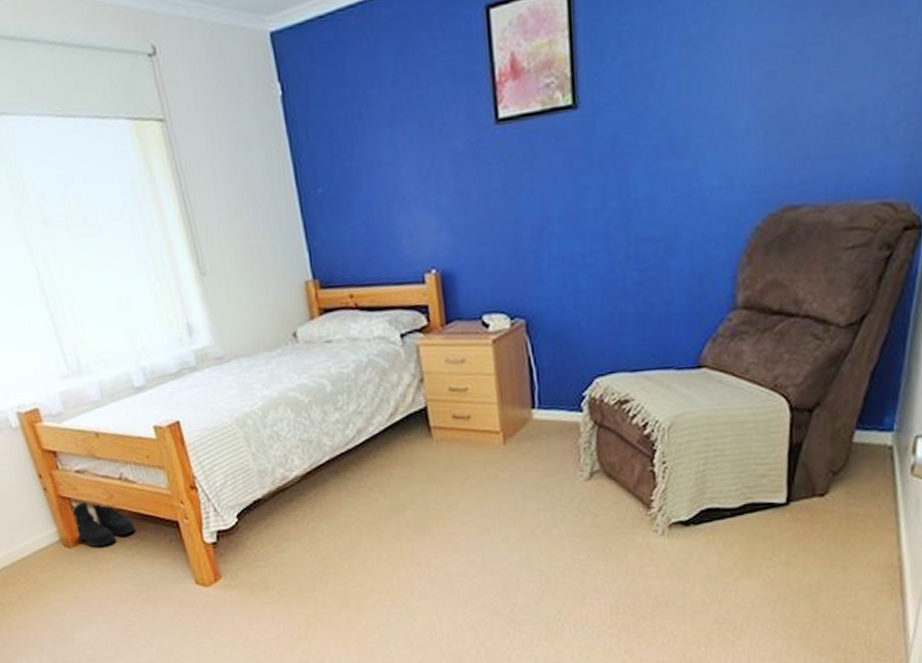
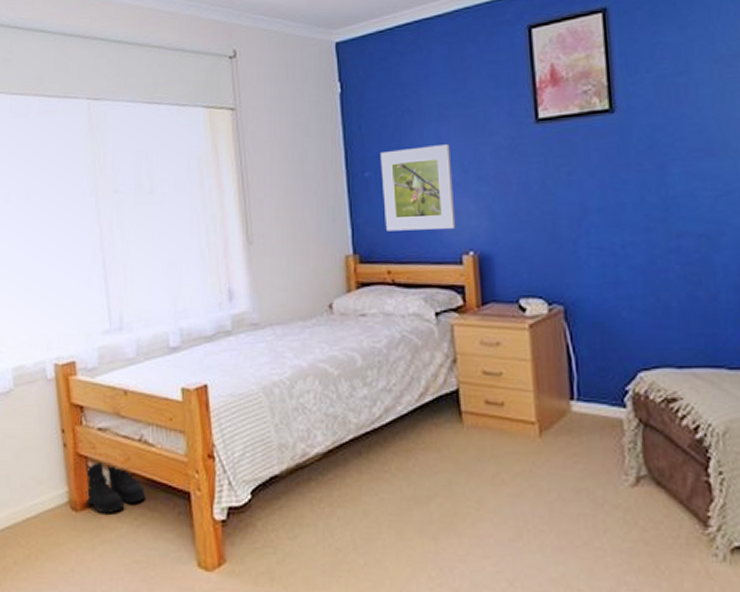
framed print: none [332,152,417,253] -> present [380,144,456,232]

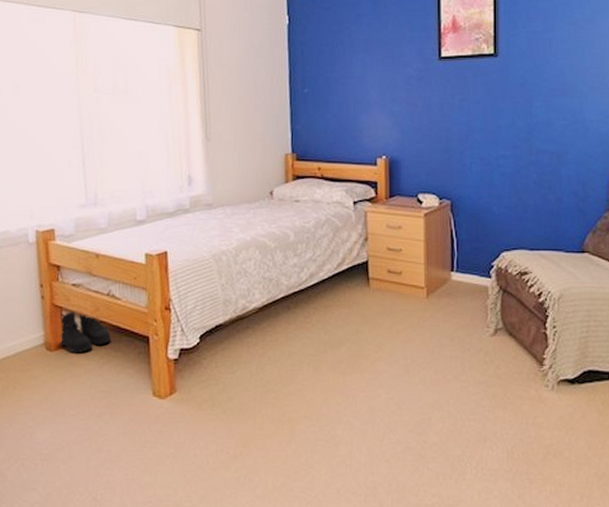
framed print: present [380,144,456,232] -> none [317,72,374,137]

